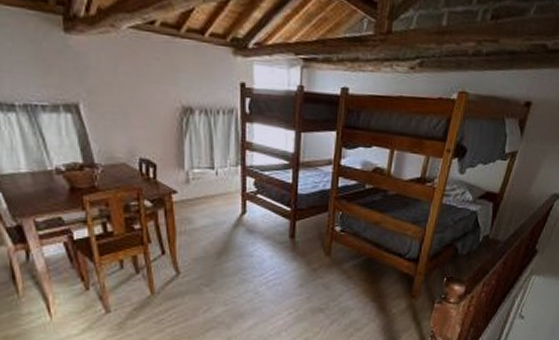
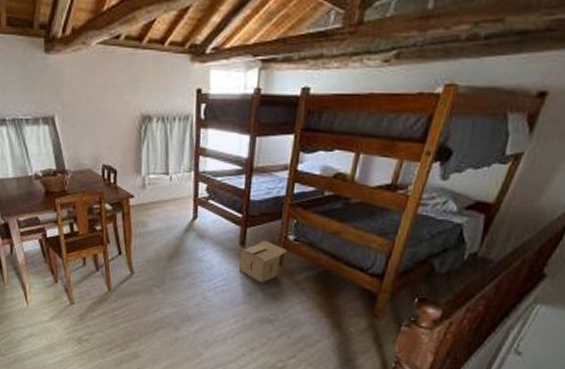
cardboard box: none [287,232,334,274] -> present [237,239,287,283]

